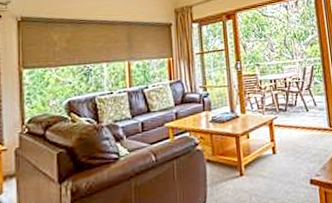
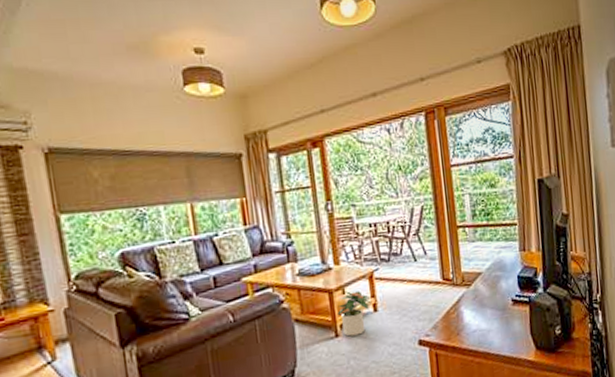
potted plant: none [242,136,270,176] -> present [337,291,371,336]

